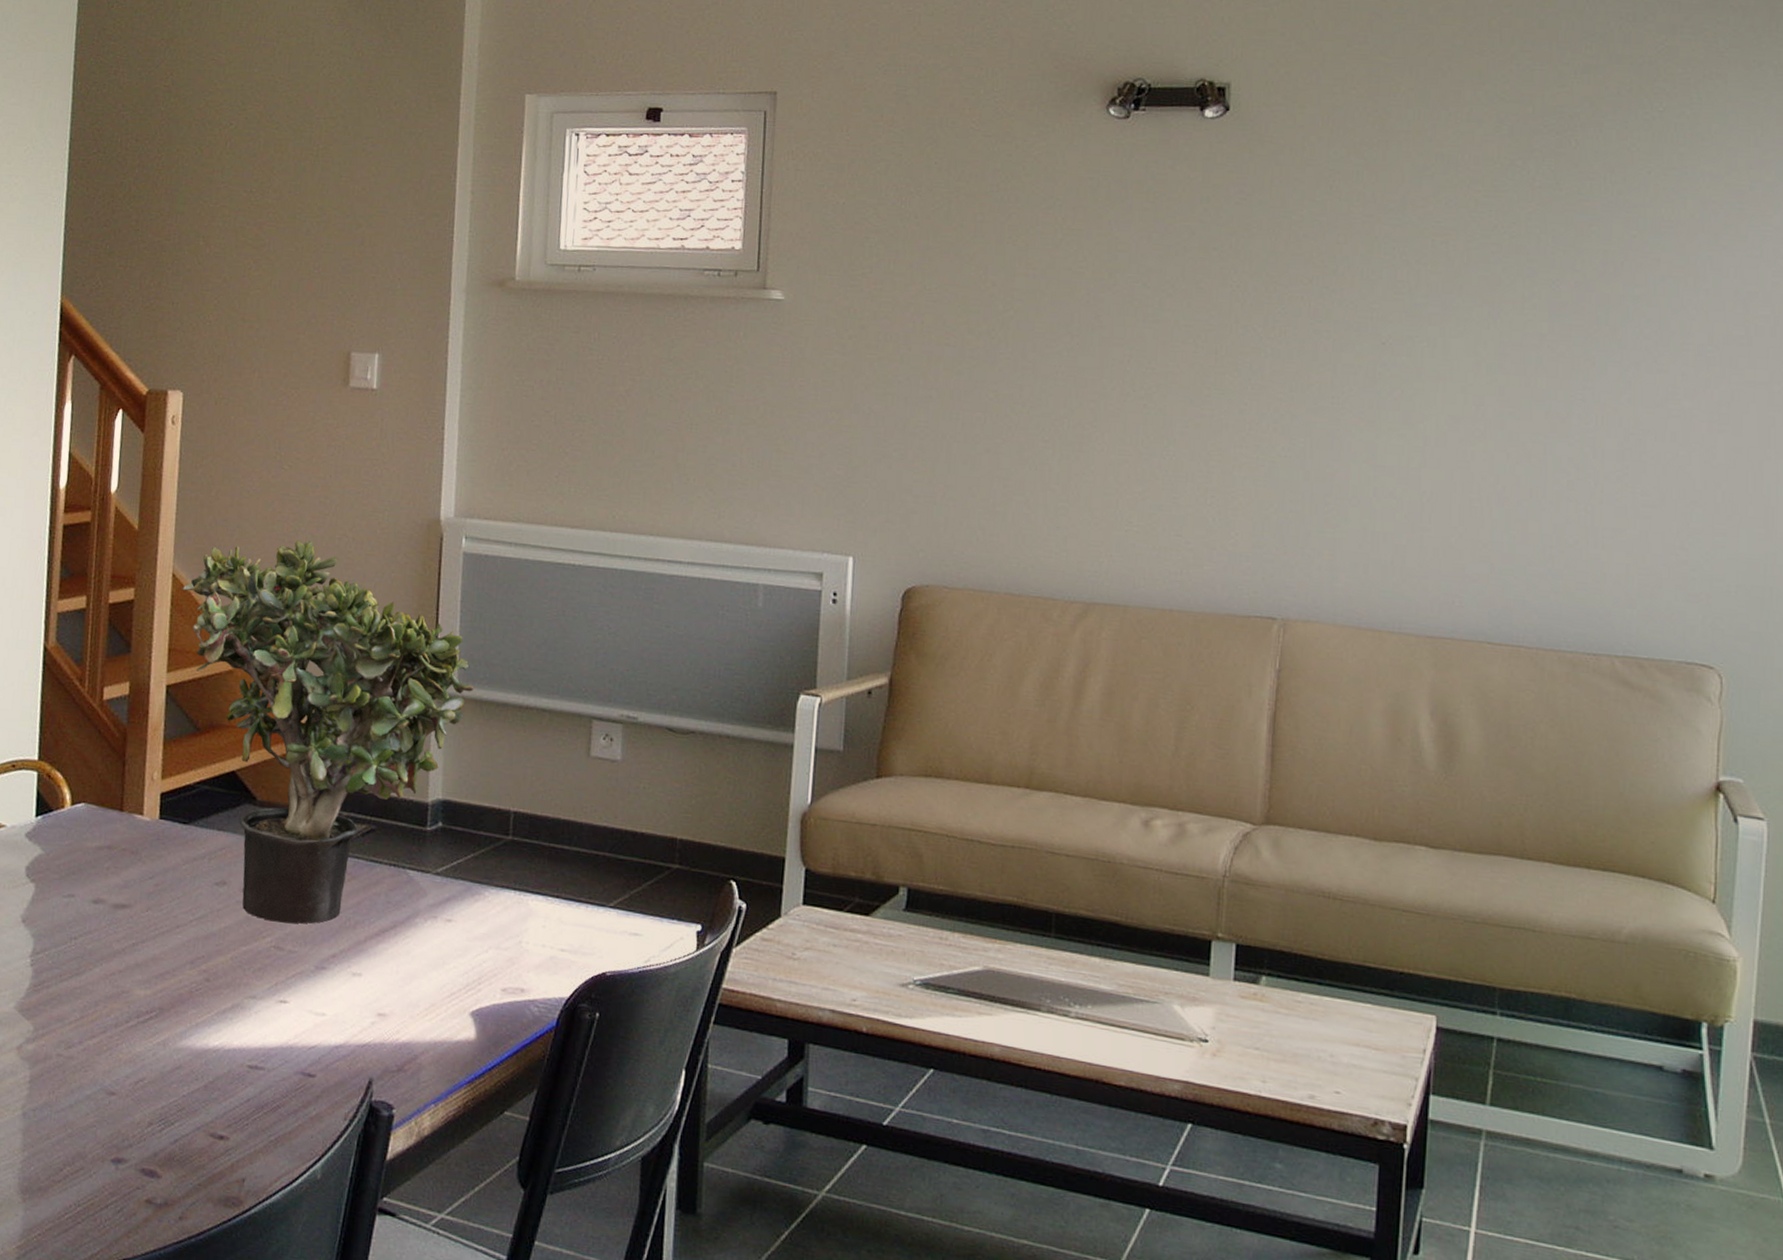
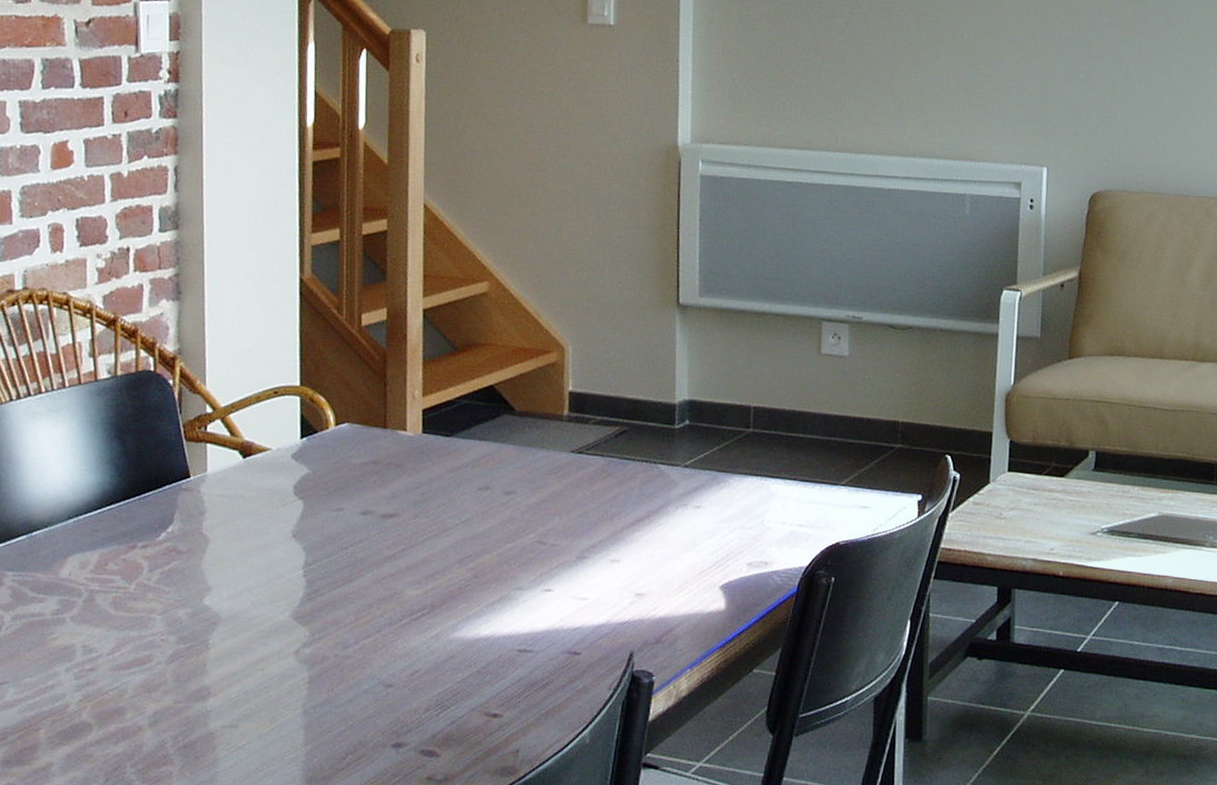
potted plant: present [182,540,474,924] -> none [434,169,715,520]

